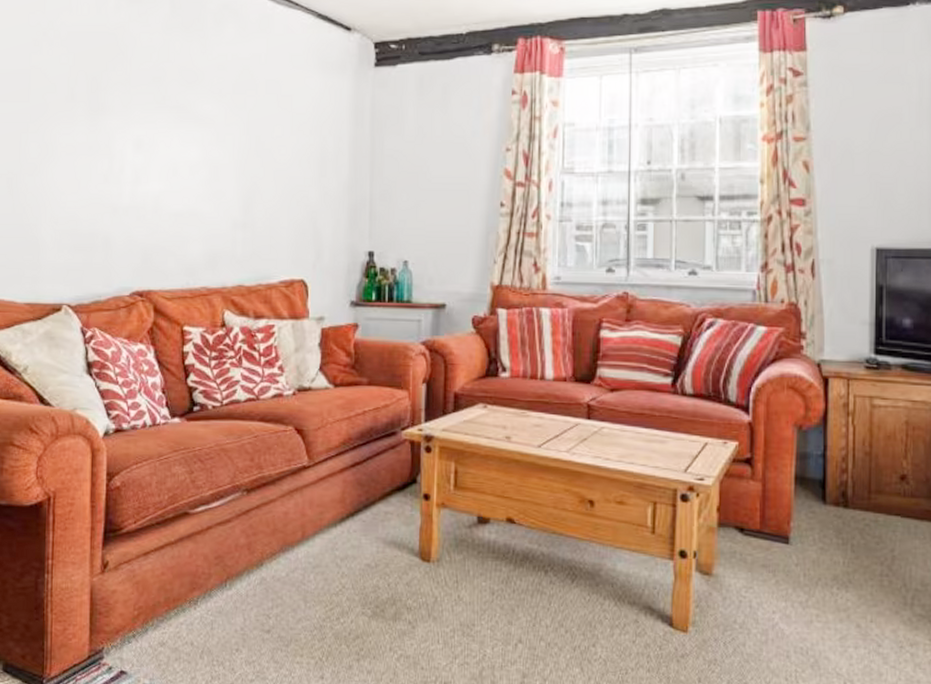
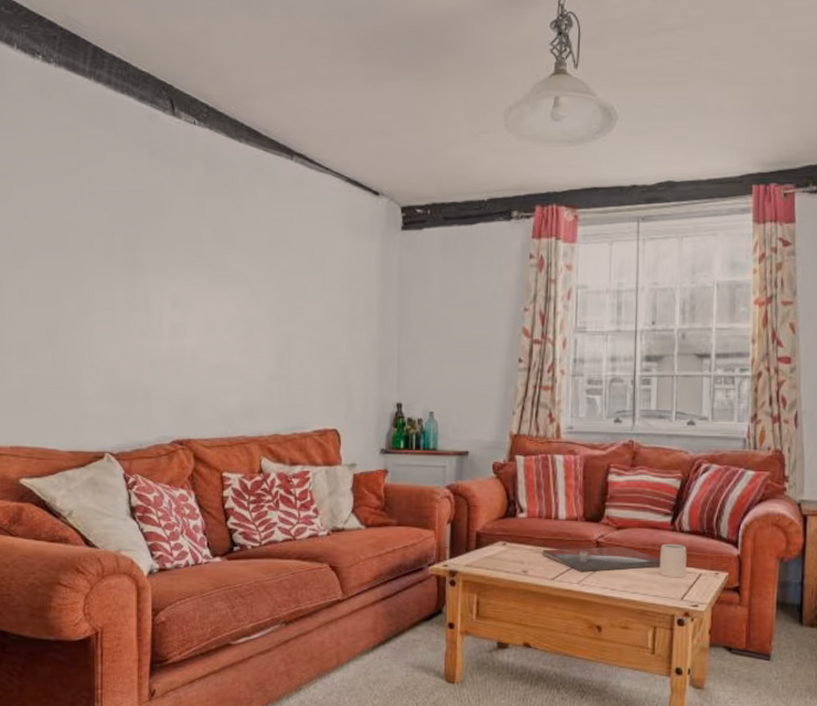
tray: none [527,411,660,439] -> present [542,547,660,572]
mug: none [659,407,690,447] -> present [659,543,687,578]

